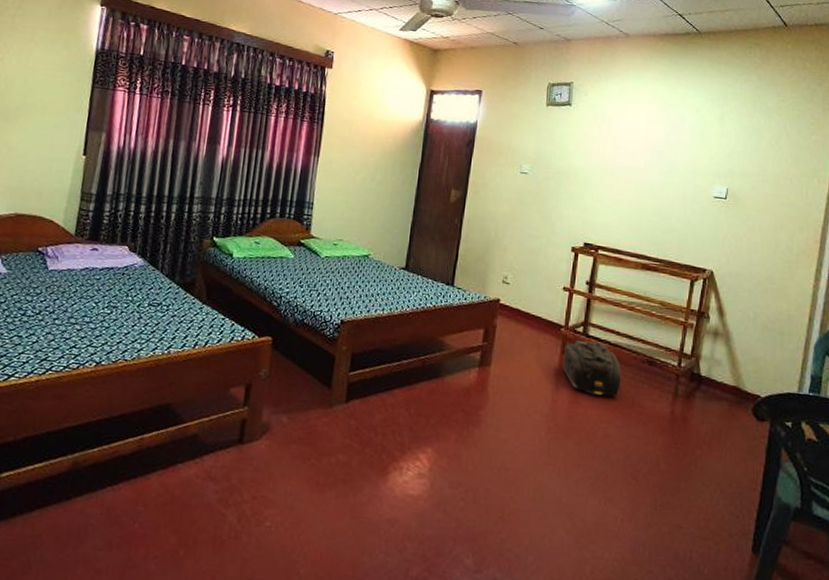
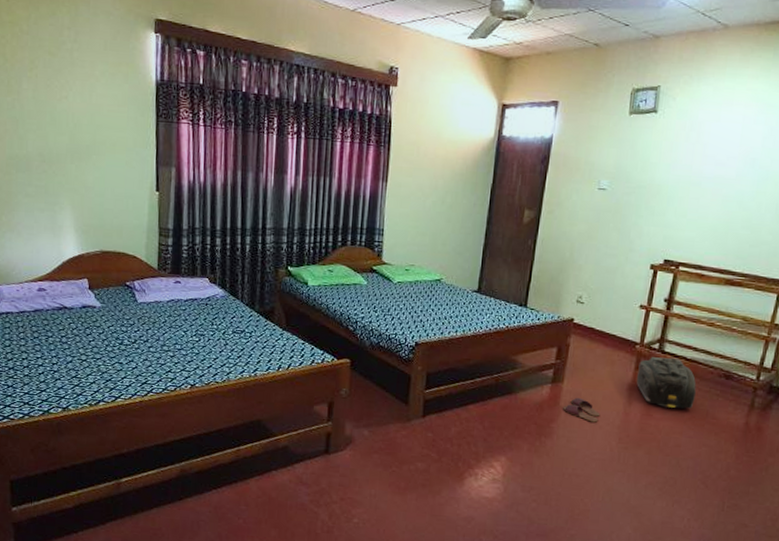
slippers: none [491,382,529,410] -> present [563,397,601,423]

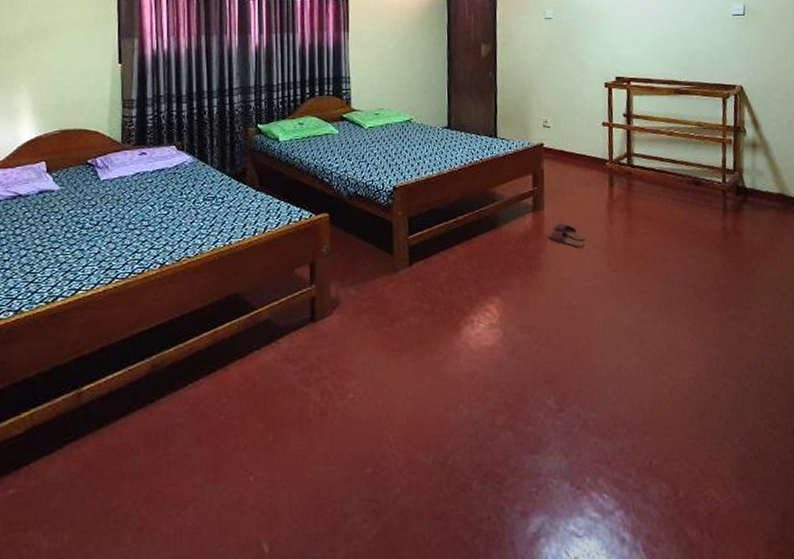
duffel bag: present [636,357,697,409] -> none [612,170,671,223]

